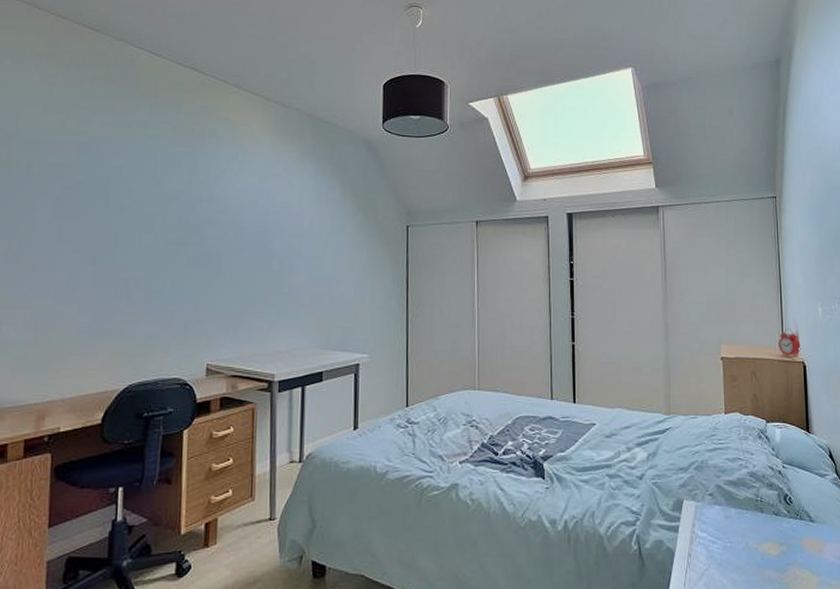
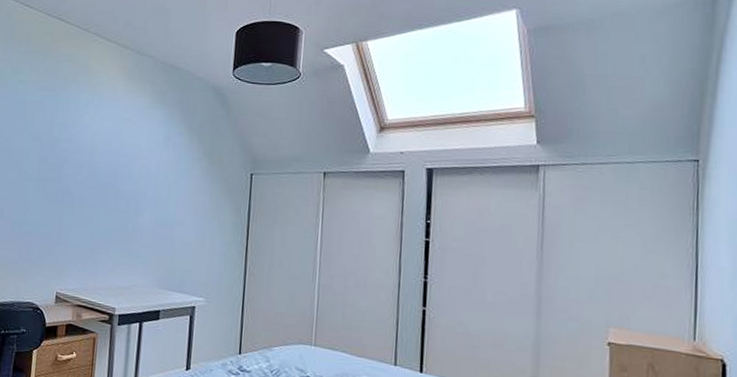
alarm clock: present [778,328,801,358] -> none [688,317,720,354]

